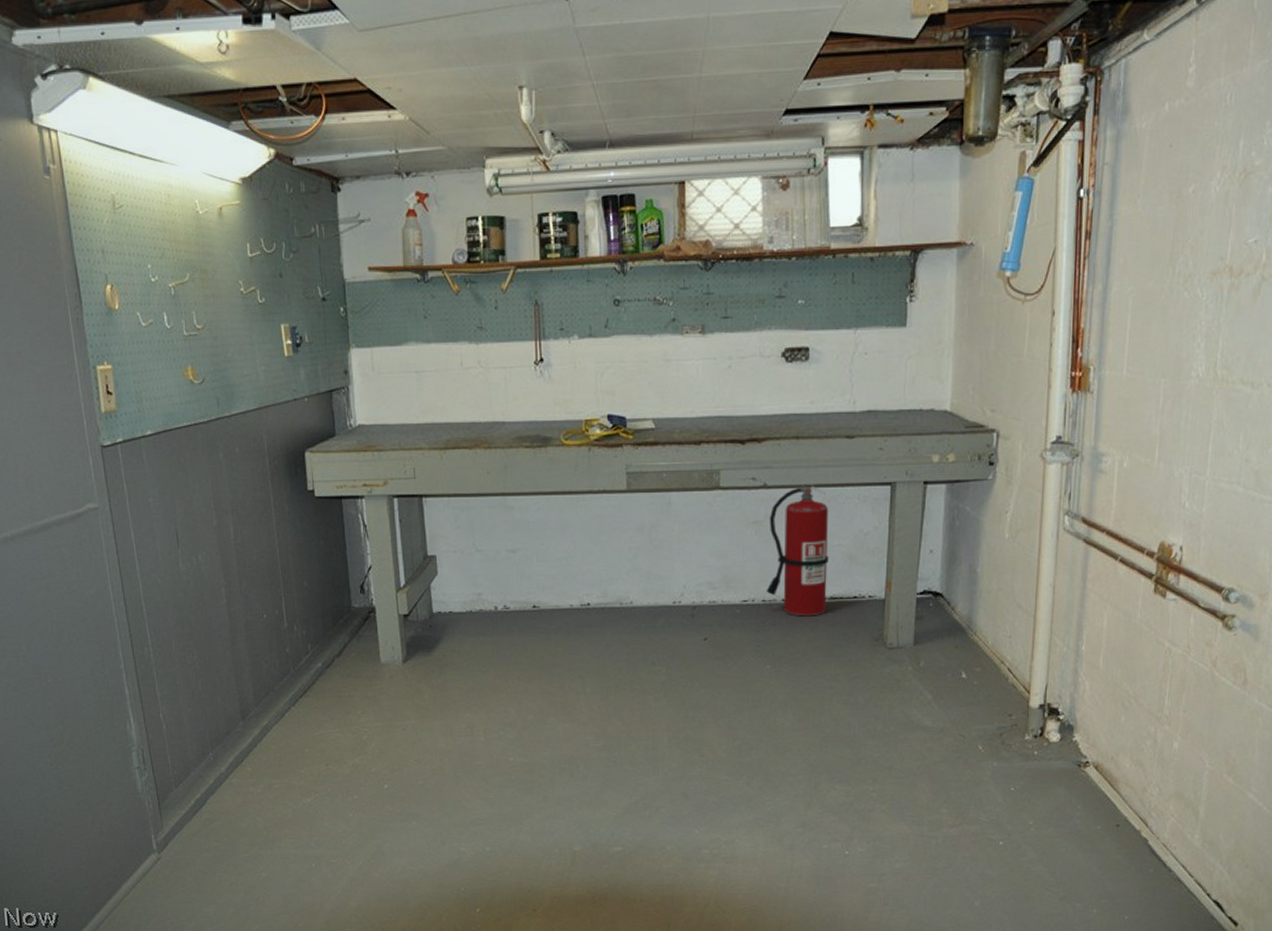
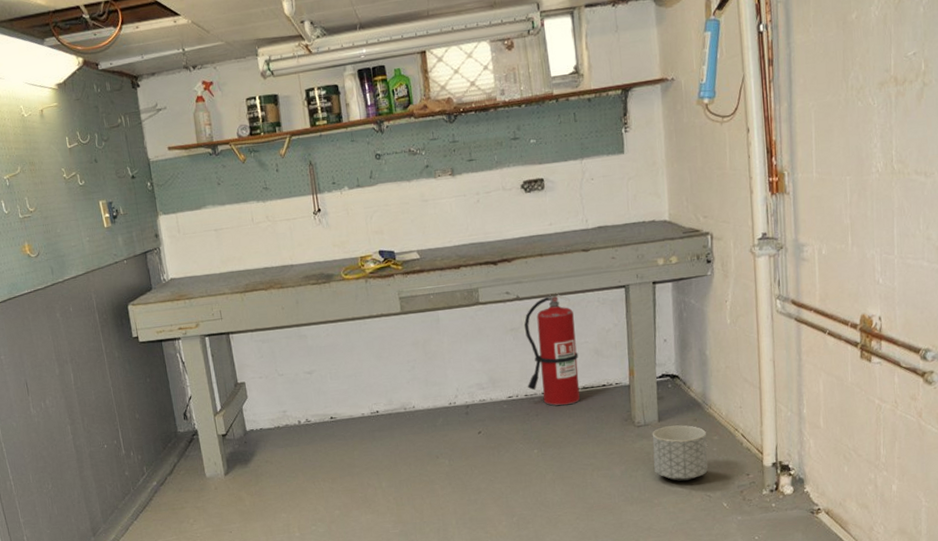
planter: none [904,651,967,717] -> present [652,425,708,482]

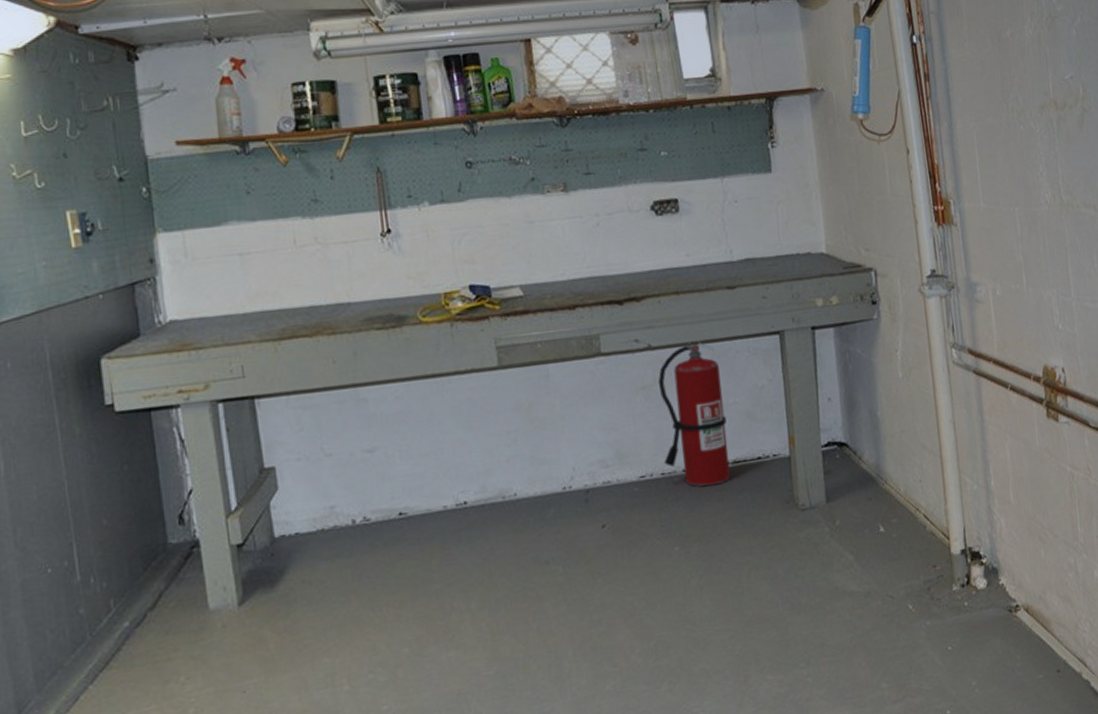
planter: present [652,425,708,482] -> none [819,506,888,580]

